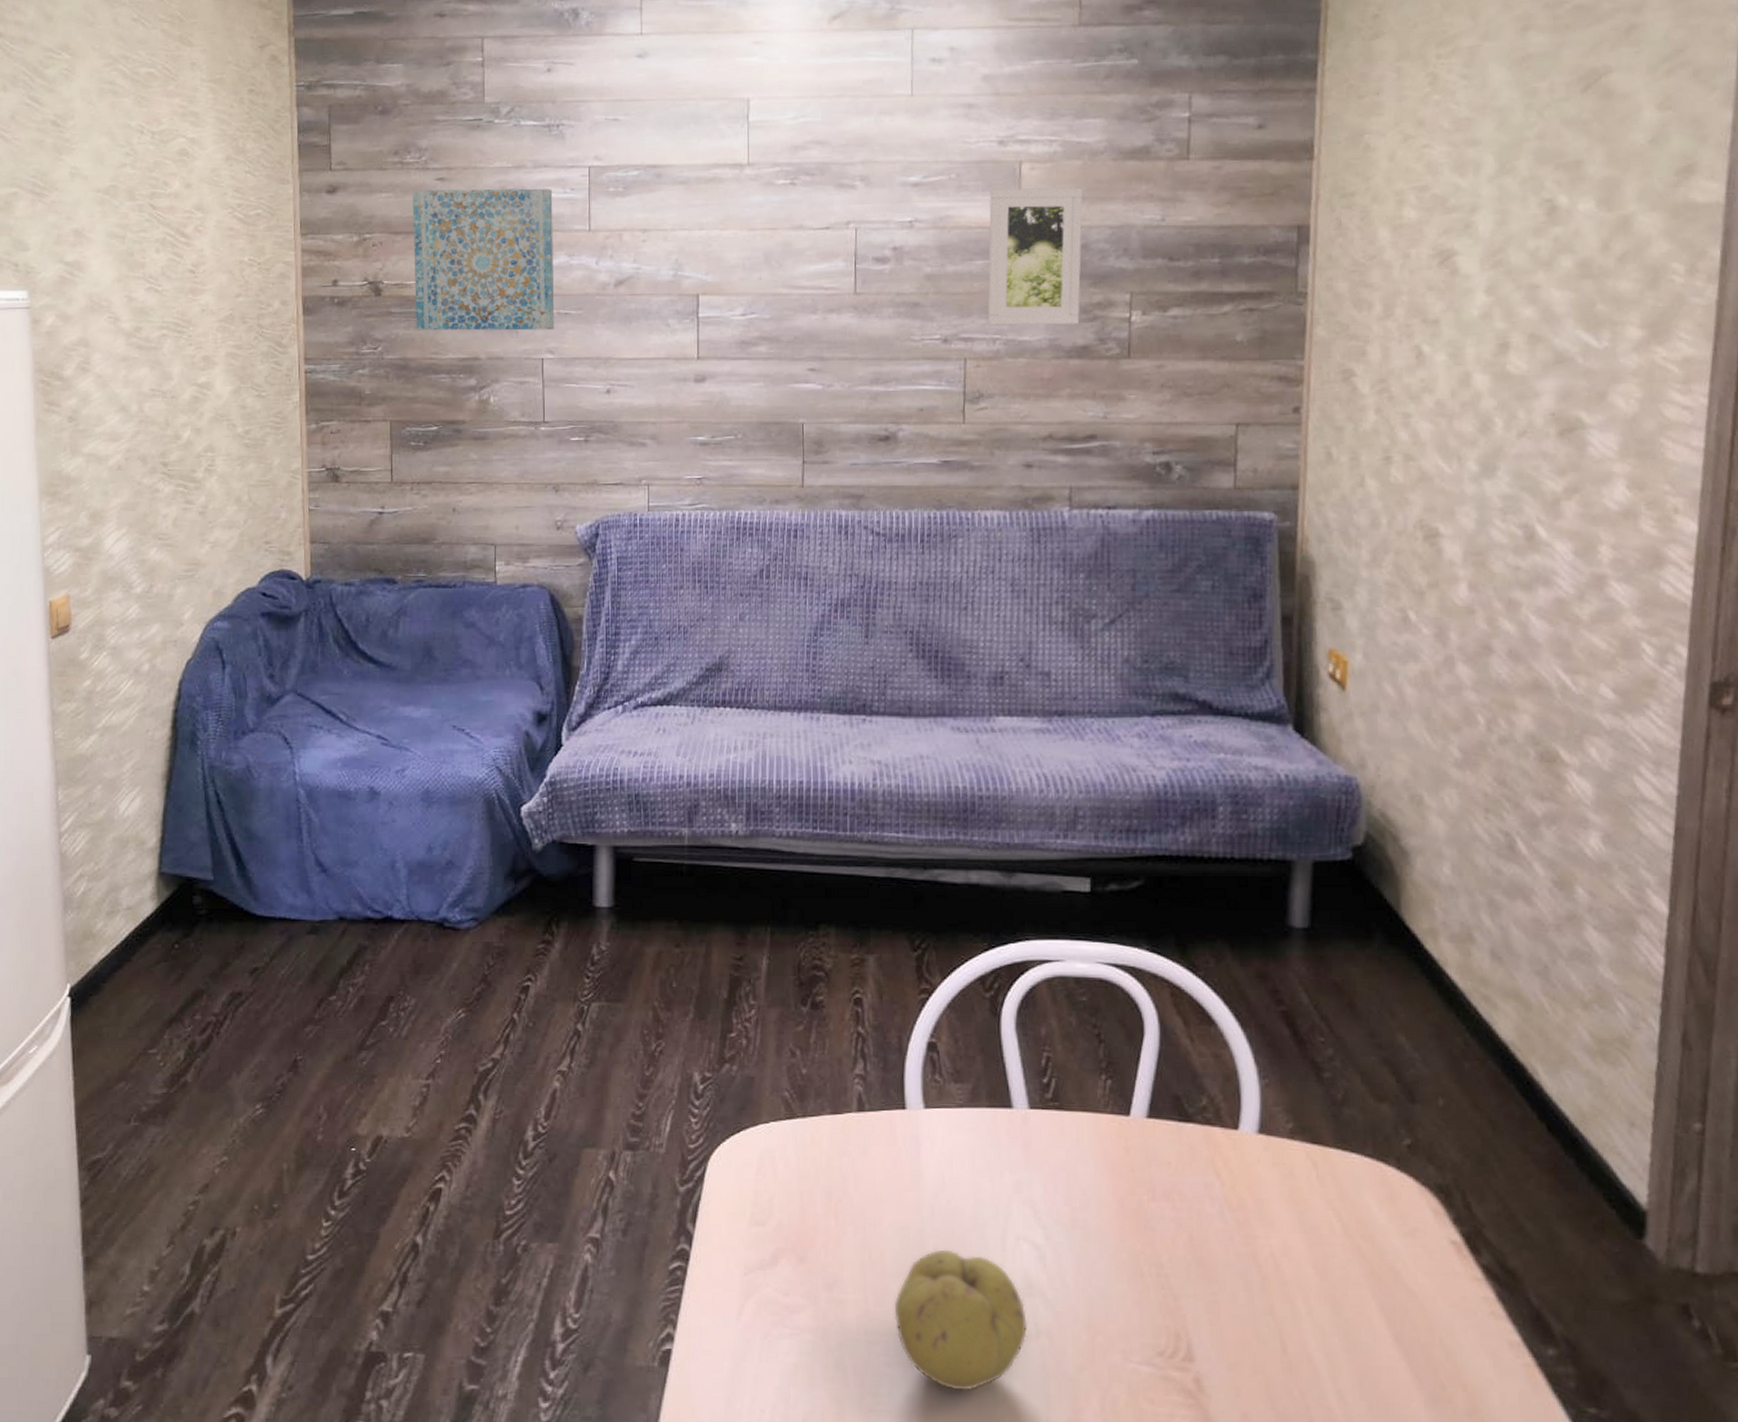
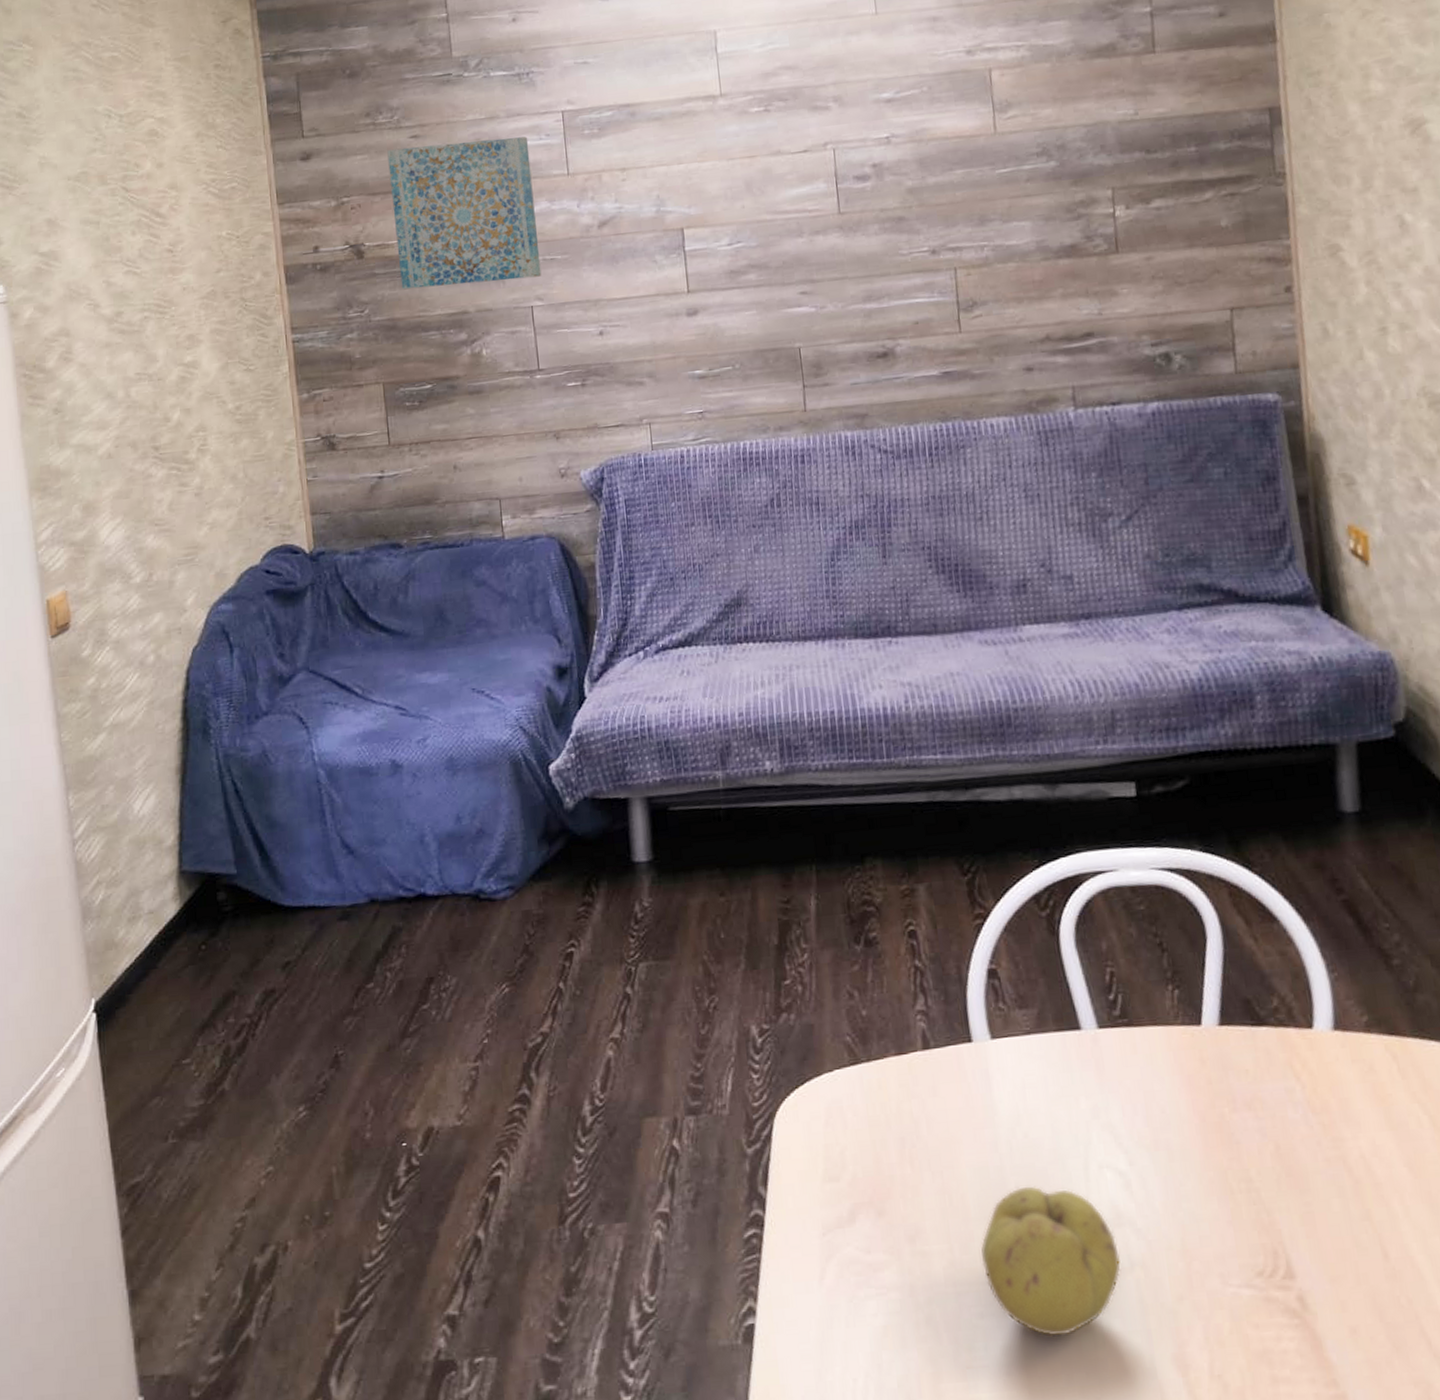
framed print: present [987,188,1083,325] -> none [962,90,1065,233]

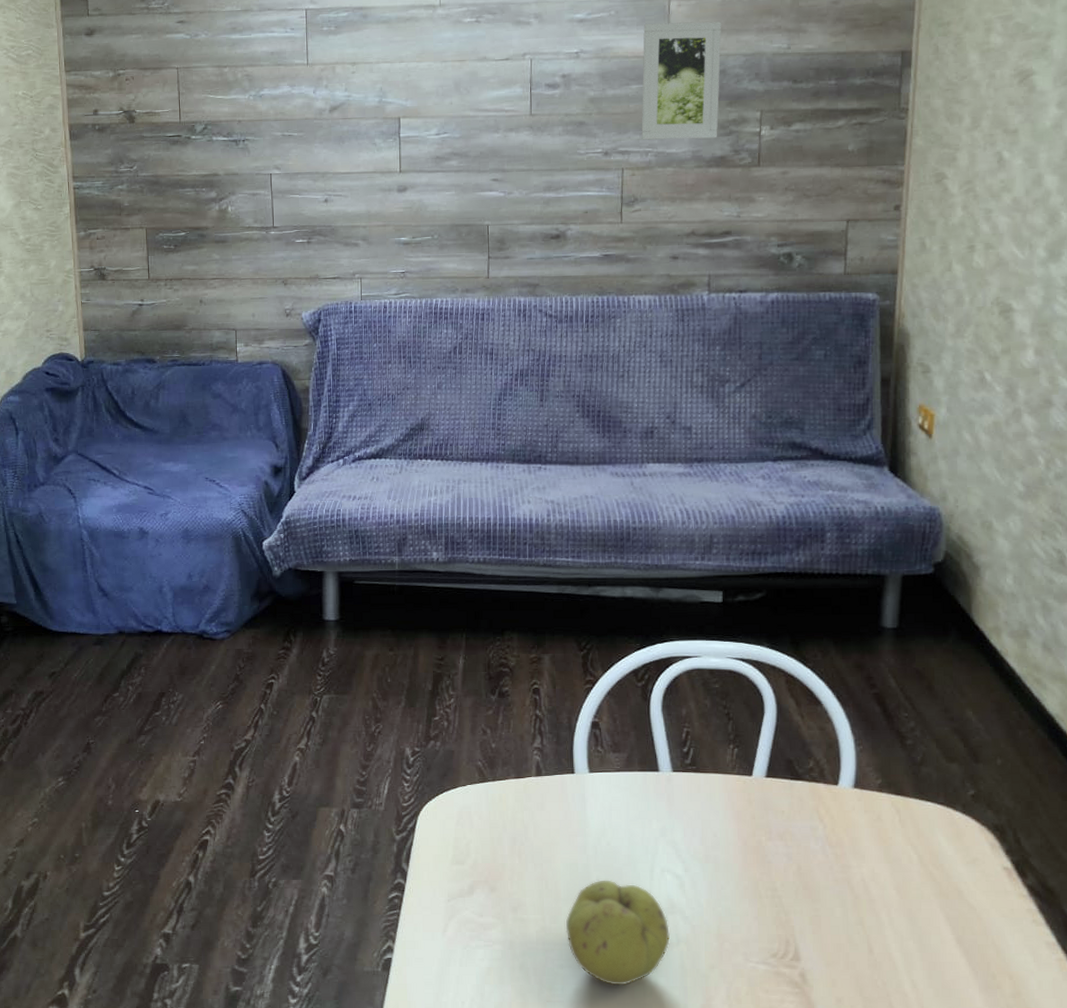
wall art: present [387,136,542,290] -> none [158,28,280,152]
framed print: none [962,90,1065,233] -> present [641,21,722,140]

